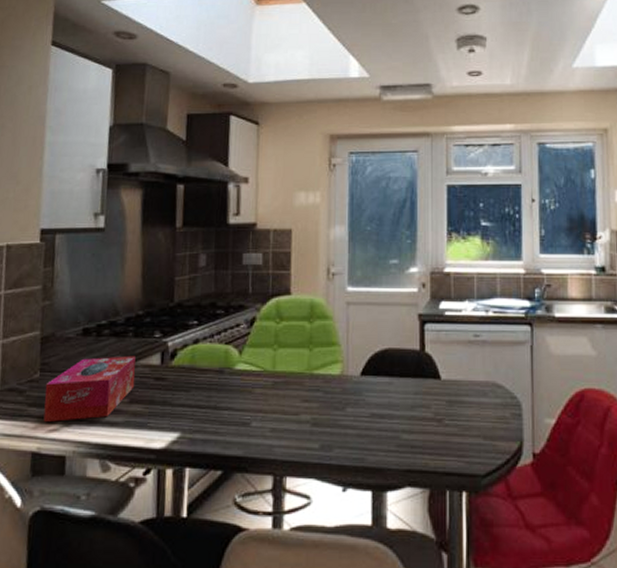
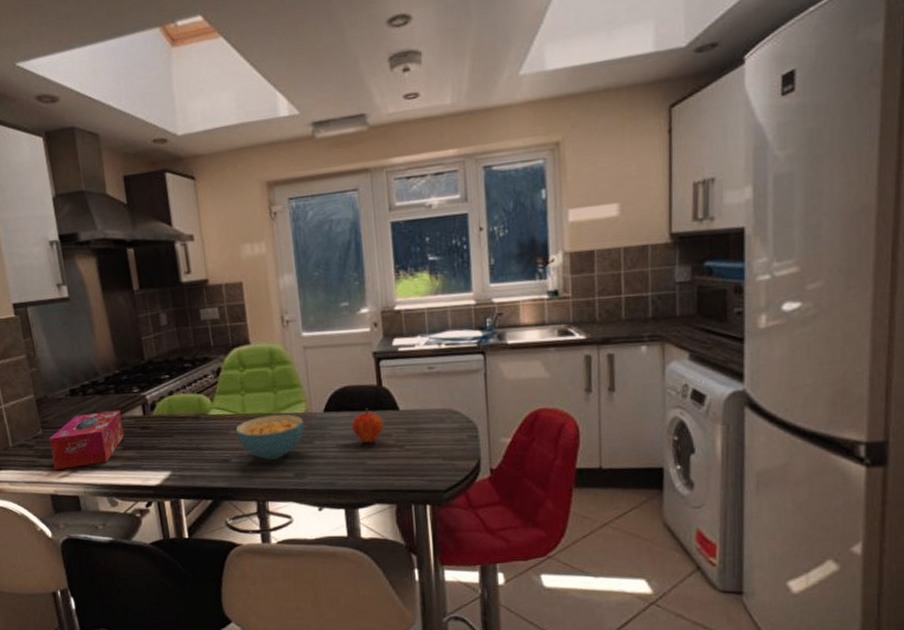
cereal bowl: none [261,374,338,426] -> present [235,414,305,460]
fruit: none [388,374,423,415] -> present [351,408,384,444]

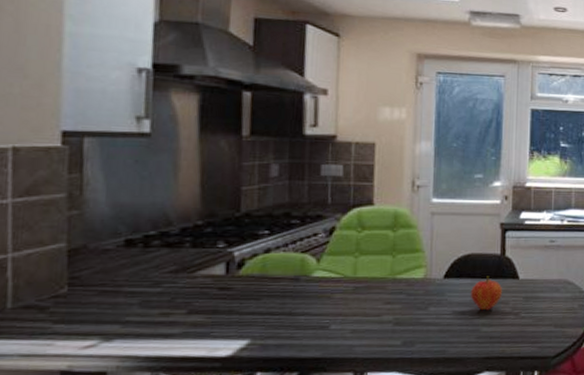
tissue box: present [49,409,125,471] -> none [75,266,195,340]
cereal bowl: present [235,414,305,460] -> none [341,278,421,327]

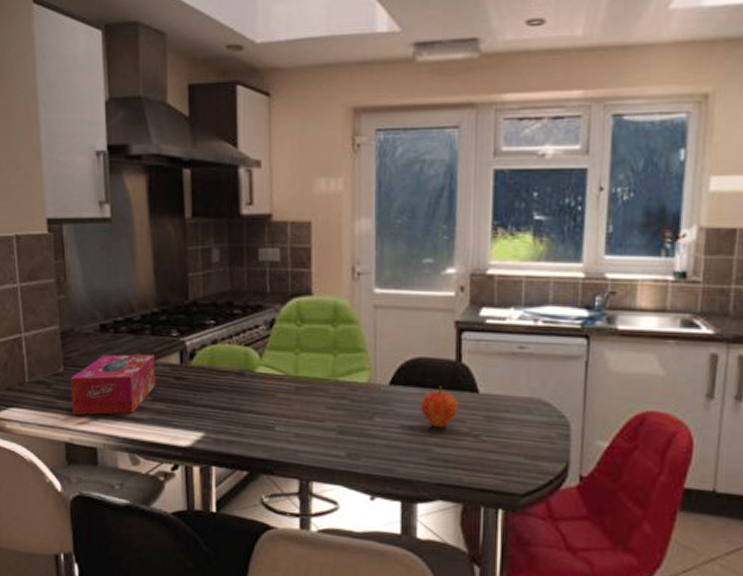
tissue box: none [75,266,195,340] -> present [70,354,156,416]

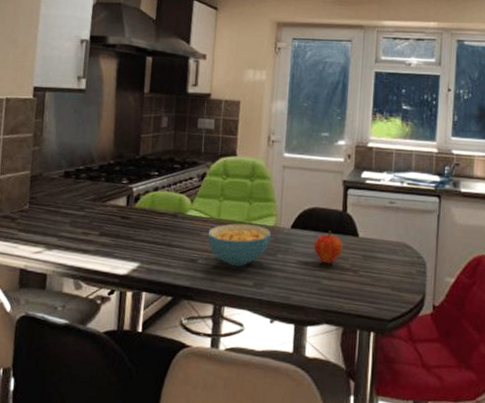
tissue box: present [70,354,156,416] -> none [30,196,106,246]
cereal bowl: none [284,380,365,434] -> present [207,223,272,267]

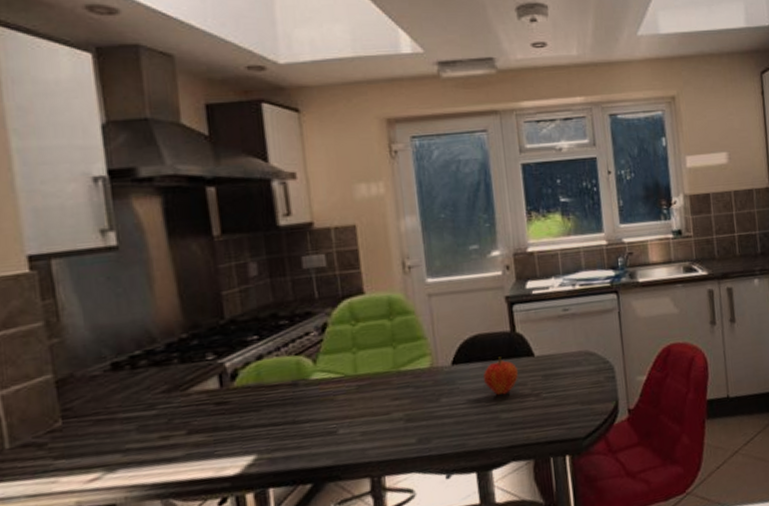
cereal bowl: present [207,223,272,267] -> none [344,371,429,427]

